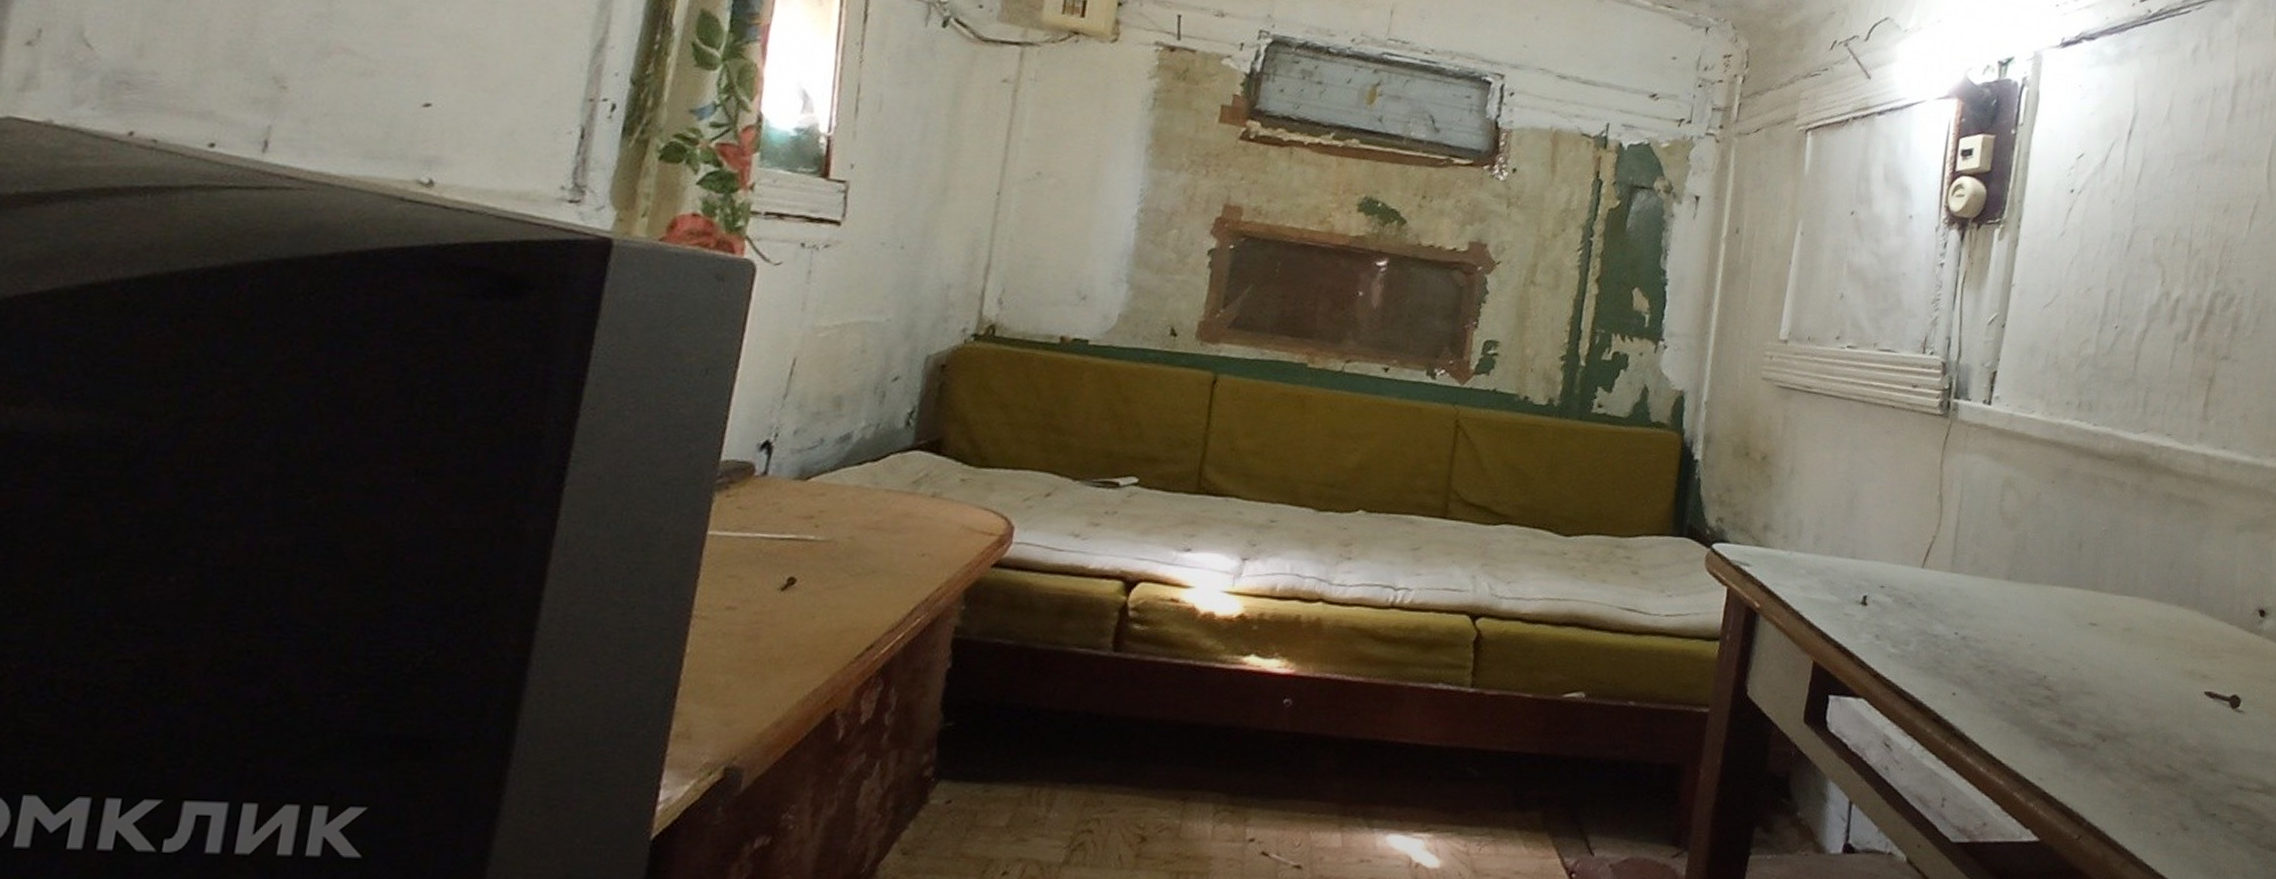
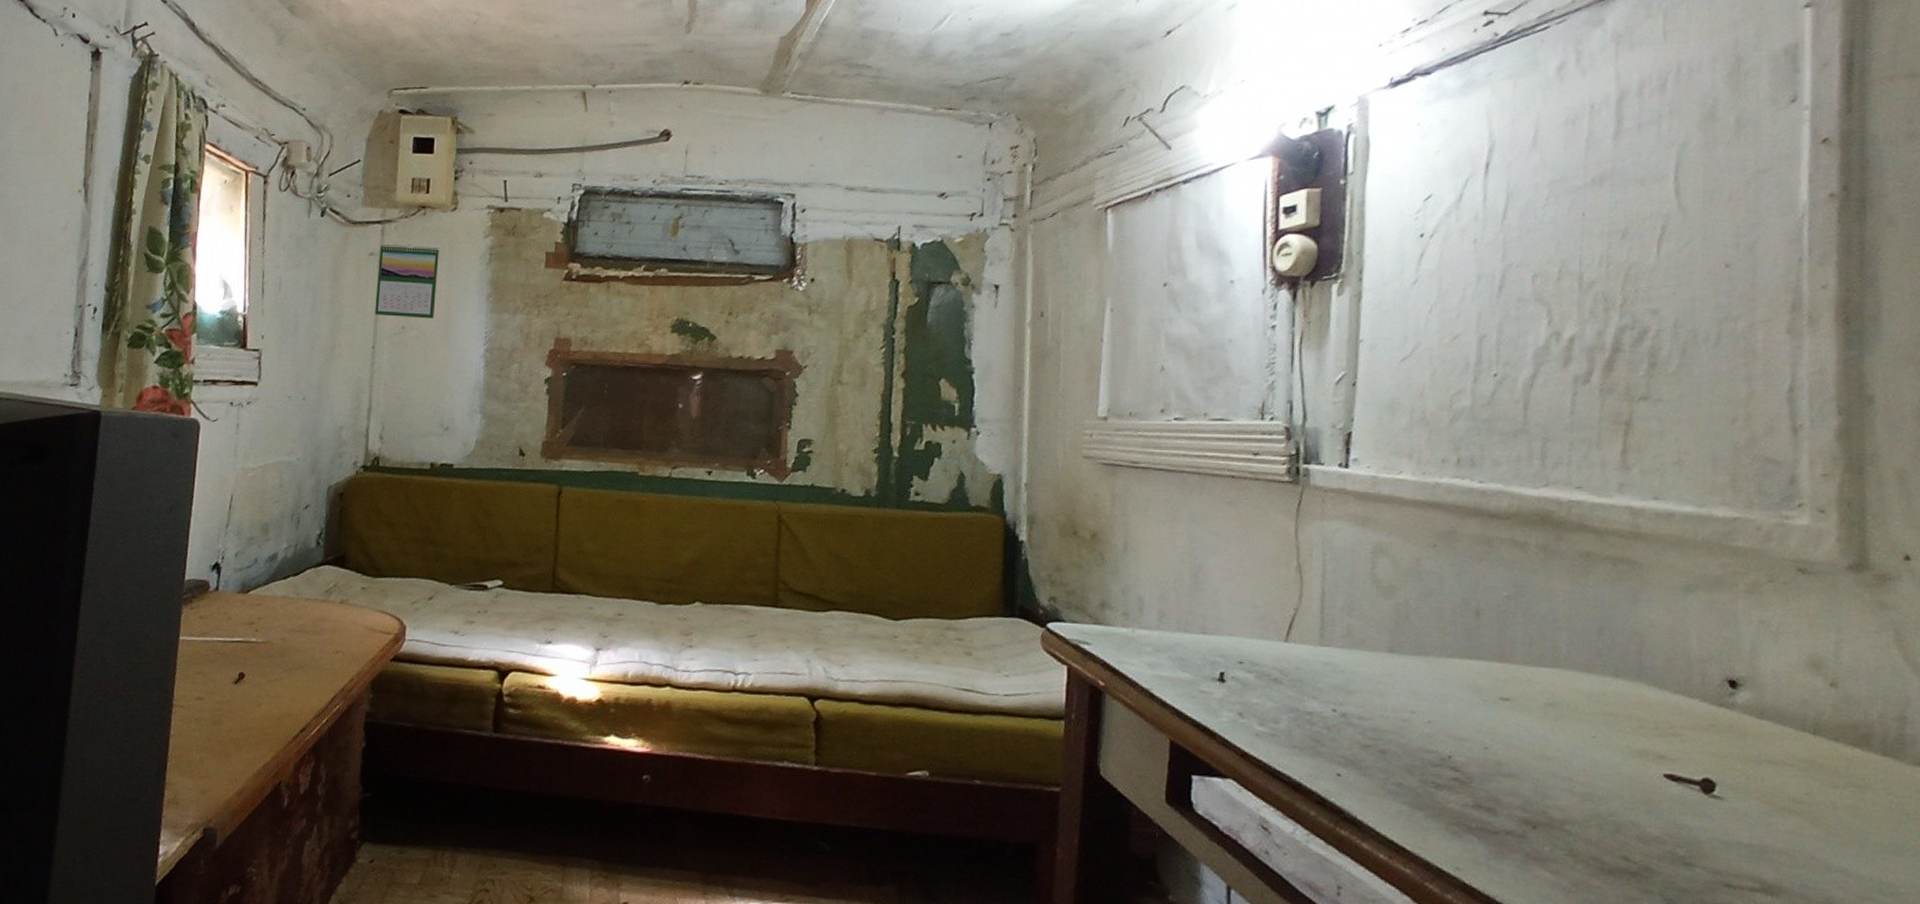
calendar: none [1003,70,1092,167] -> present [375,243,439,319]

